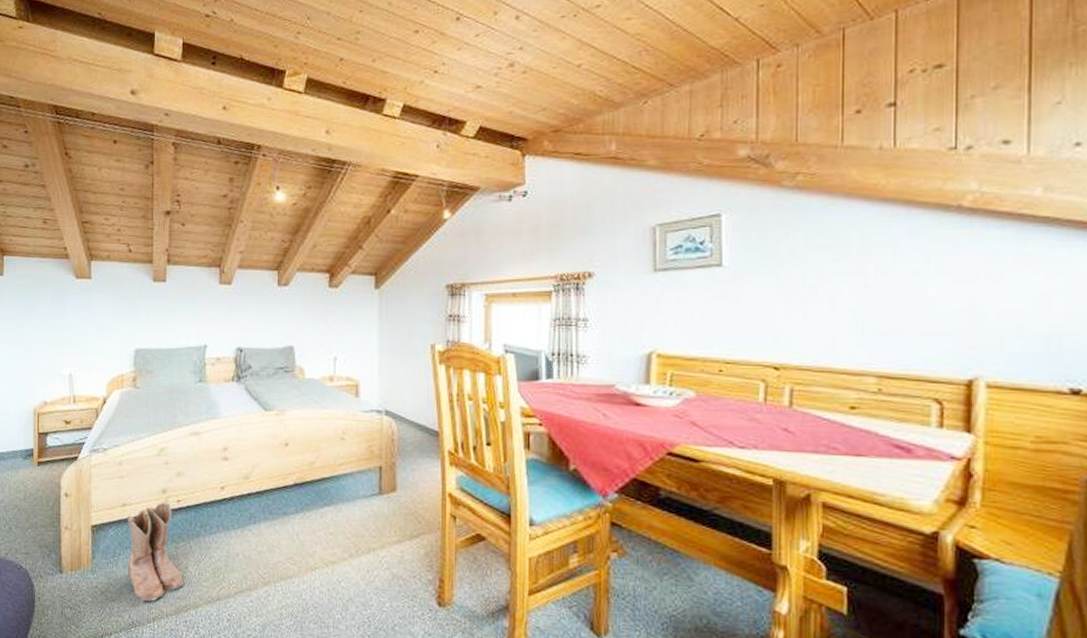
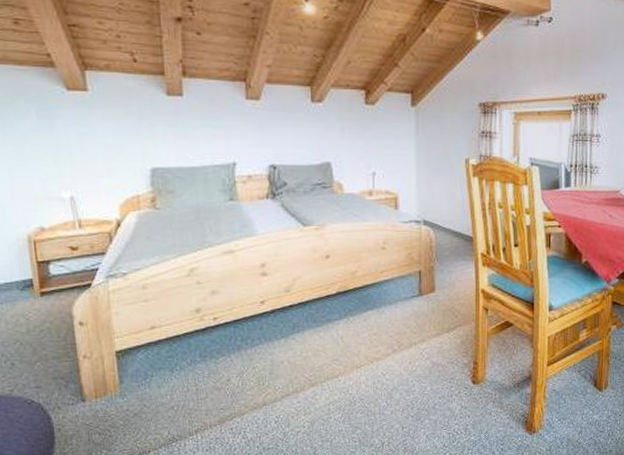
boots: present [127,502,183,602] -> none [157,321,226,417]

